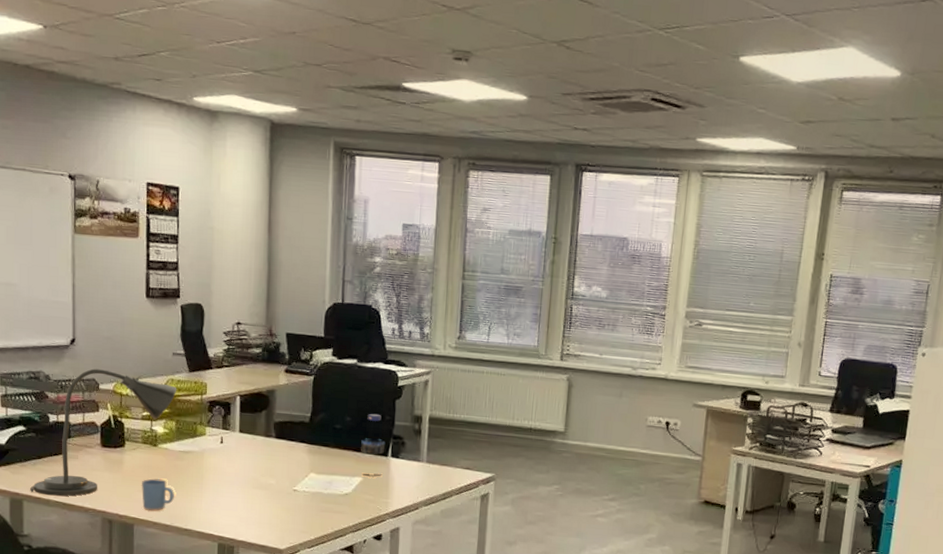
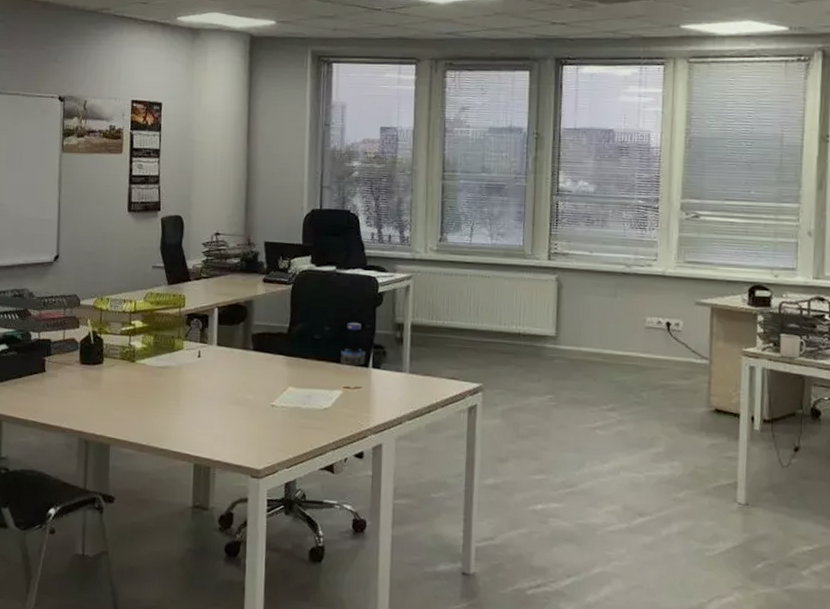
desk lamp: present [30,369,177,496] -> none [10,284,156,416]
mug: present [141,478,174,511] -> none [118,396,151,431]
mug: none [764,435,788,458] -> present [779,334,806,359]

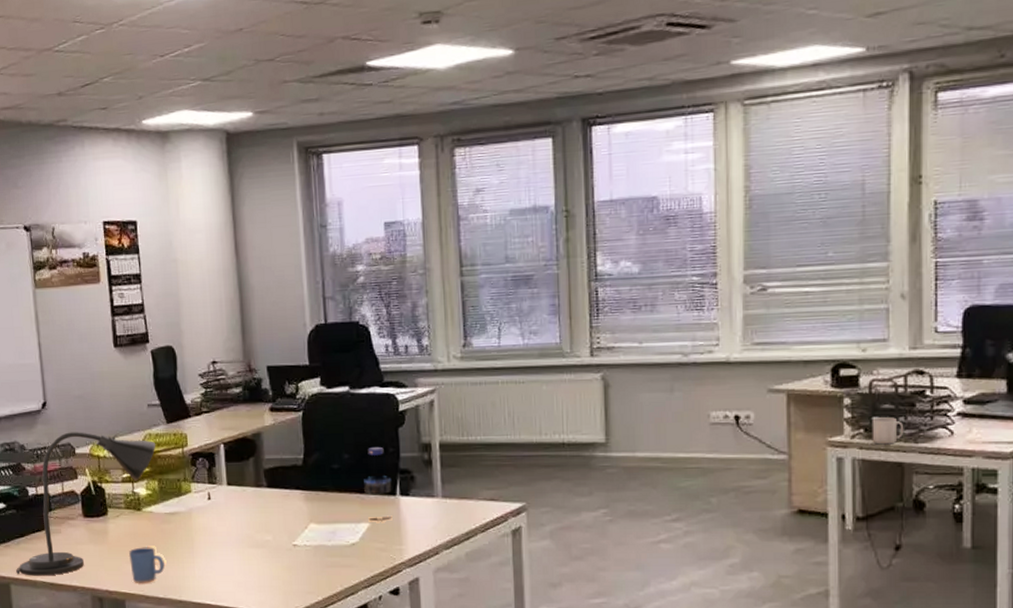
desk lamp: none [10,284,156,416] -> present [16,432,156,576]
mug: none [118,396,151,431] -> present [128,547,165,584]

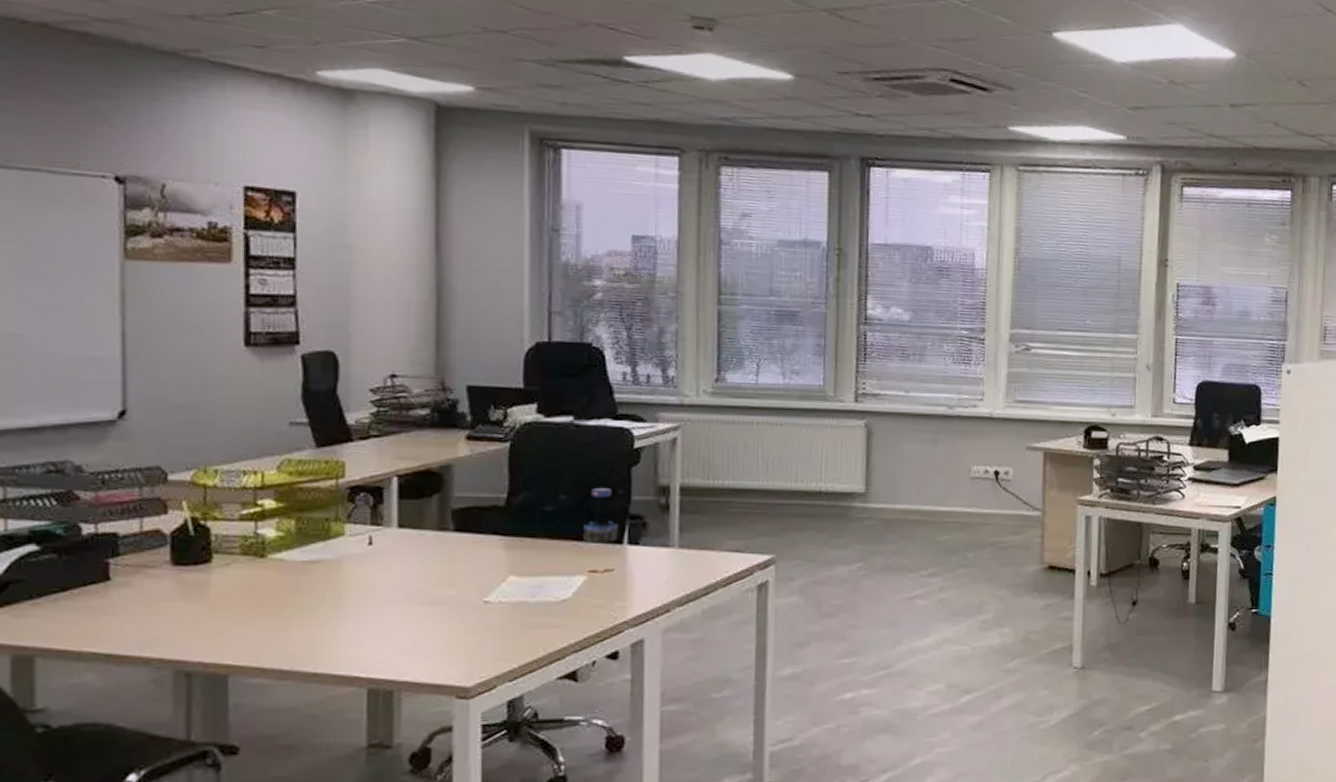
desk lamp: present [16,432,156,576] -> none [47,452,297,645]
mug: present [128,547,165,584] -> none [239,605,295,653]
mug: present [872,417,904,445] -> none [1116,479,1145,505]

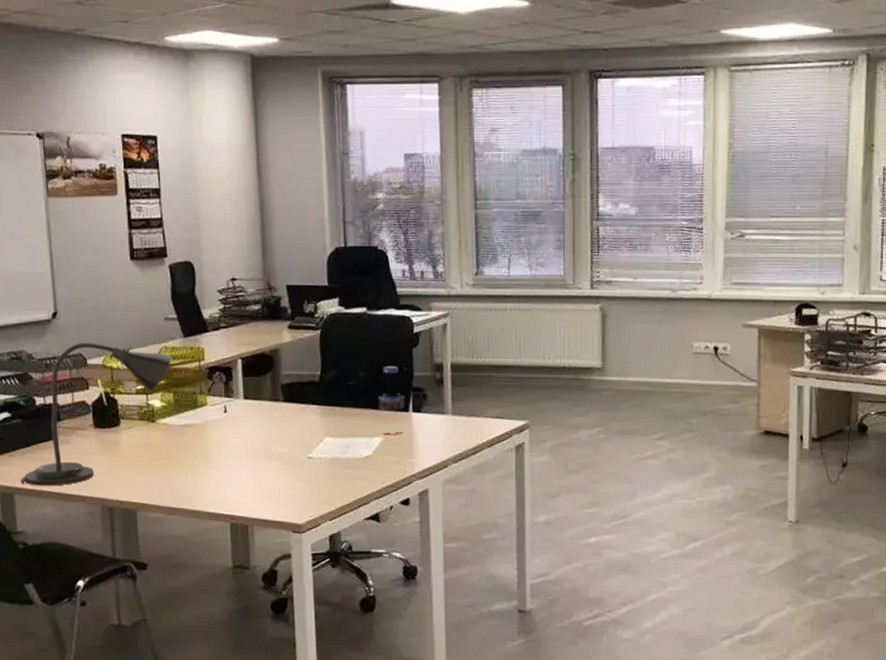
desk lamp: none [47,452,297,645] -> present [21,343,172,486]

